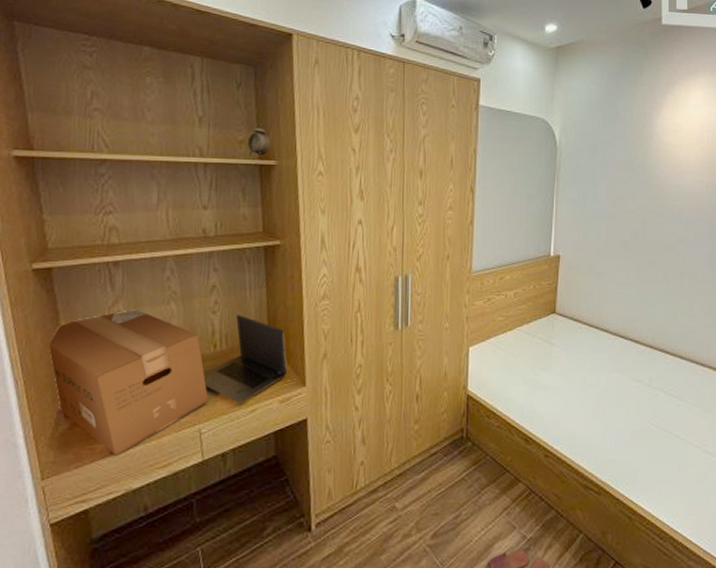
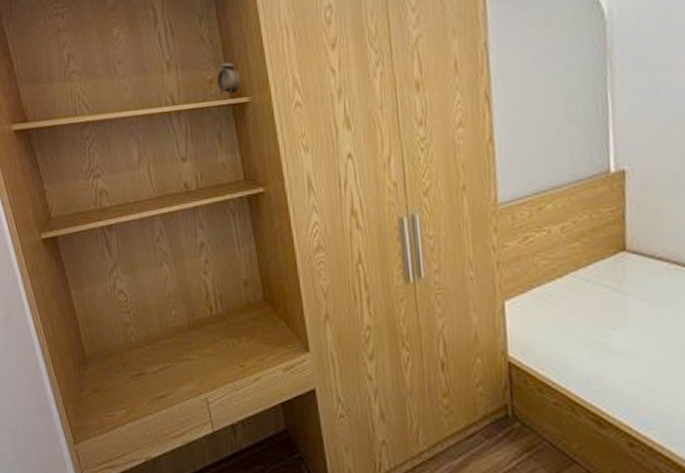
box: present [49,307,208,456] -> none [64,271,211,423]
laptop computer: present [203,315,288,404] -> none [203,274,289,372]

